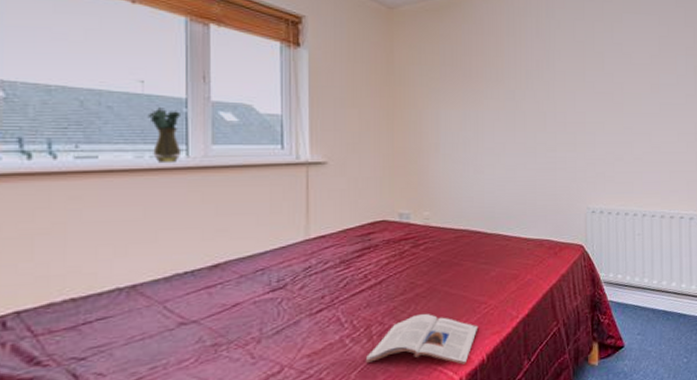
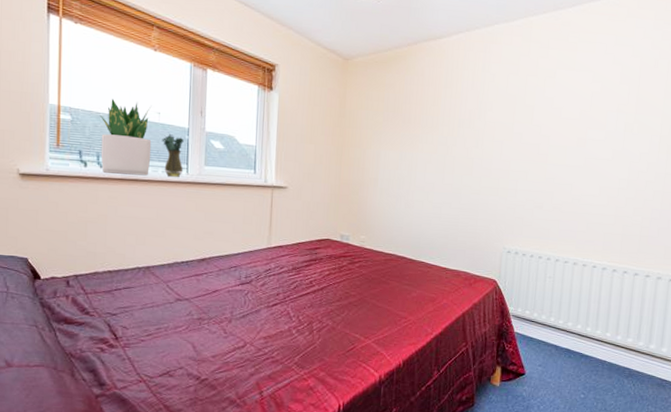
planter: none [50,66,133,167] -> present [99,99,152,176]
magazine: present [365,313,478,365] -> none [306,318,398,365]

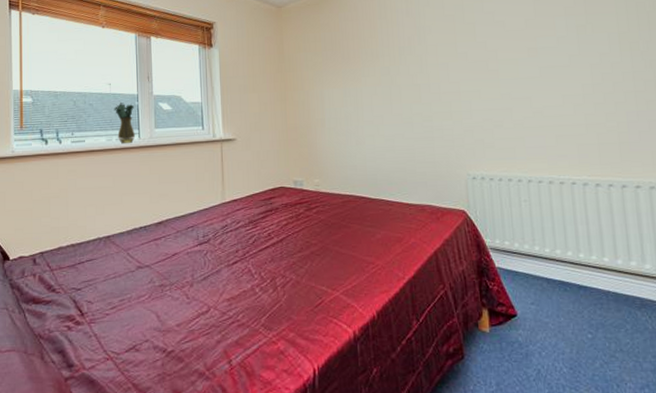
planter: present [99,99,152,176] -> none [57,77,105,149]

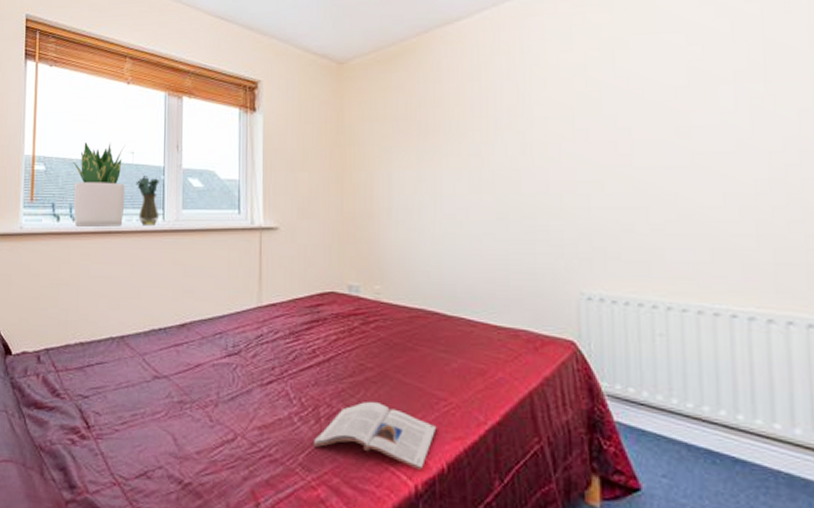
planter: none [57,77,105,149] -> present [72,142,125,228]
magazine: none [272,269,368,319] -> present [313,401,437,470]

